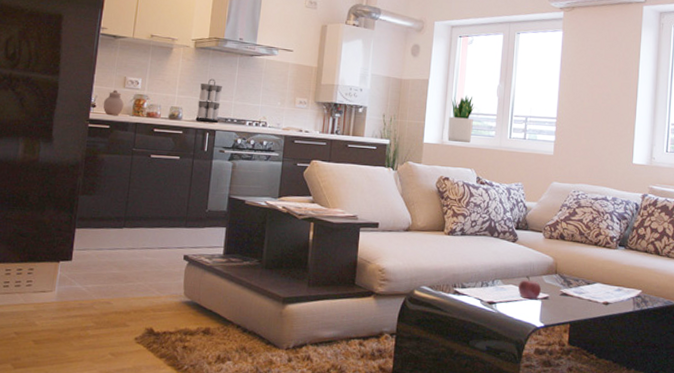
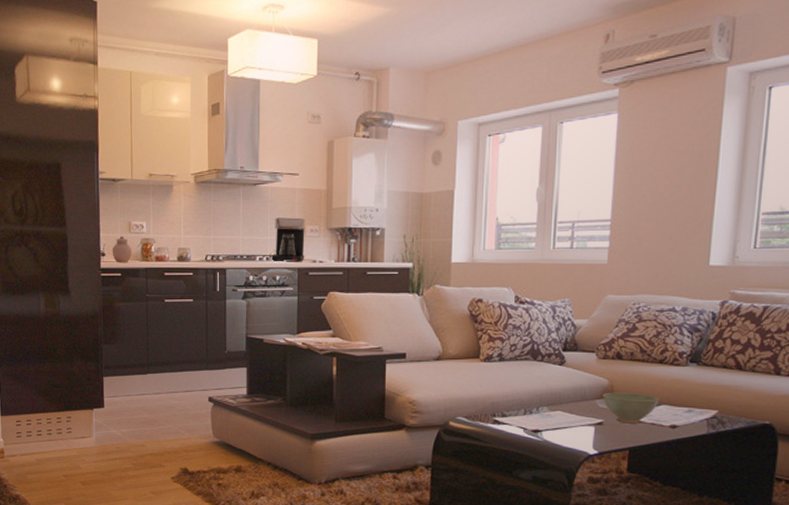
spice rack: present [195,78,222,124] -> none [204,214,228,262]
coffee maker: none [260,87,295,130] -> present [271,217,305,262]
planter: present [447,94,475,144] -> none [479,203,510,259]
fruit: present [518,276,541,300] -> none [567,401,594,426]
bowl: none [548,269,595,299] -> present [603,392,660,424]

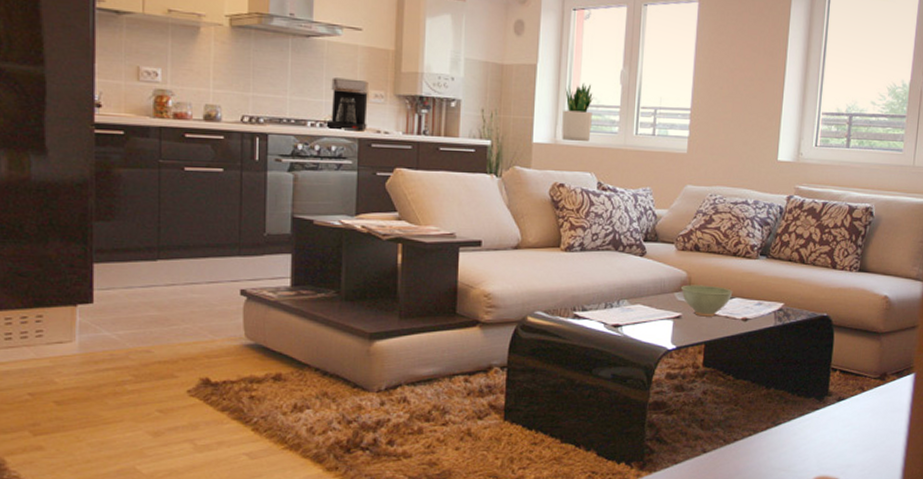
jar: present [112,236,133,263] -> none [111,84,141,119]
planter: none [479,203,510,259] -> present [562,82,594,142]

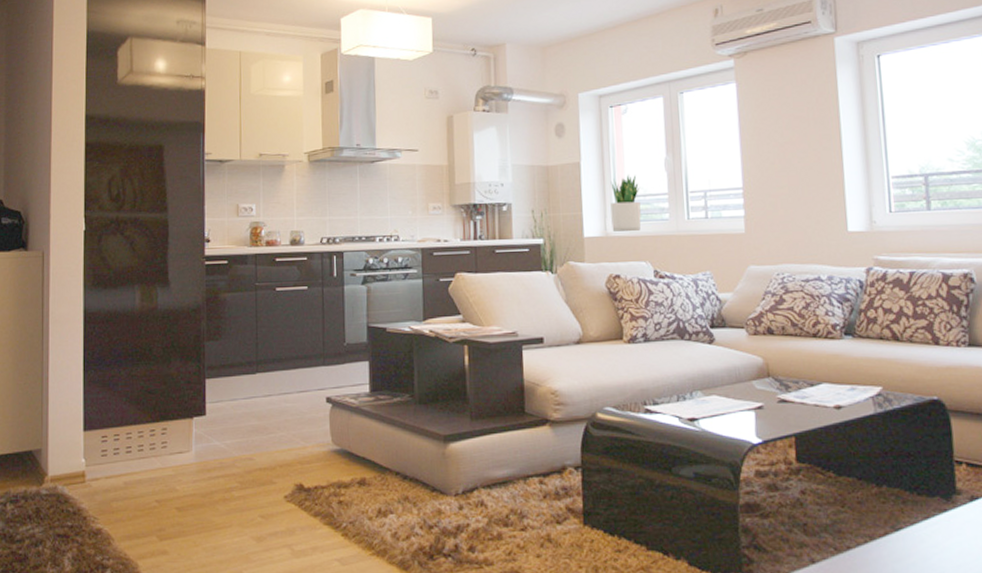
coffee maker: present [326,78,368,131] -> none [392,195,429,242]
bowl: present [681,285,733,317] -> none [759,371,819,406]

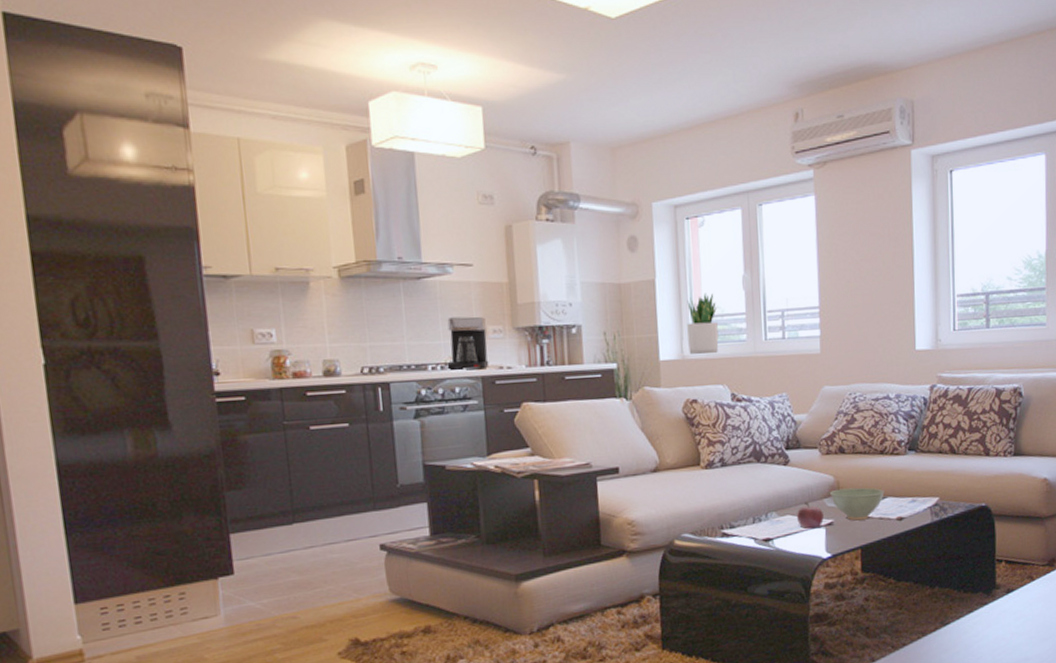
coffee maker: none [392,195,429,242] -> present [447,316,489,370]
fruit: none [723,382,753,412] -> present [797,502,824,529]
bowl: none [759,371,819,406] -> present [830,487,885,521]

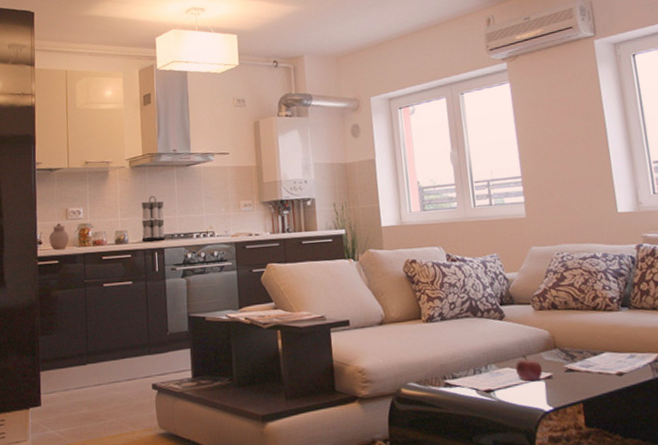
jar: none [229,349,259,384] -> present [48,223,70,251]
spice rack: none [357,316,390,375] -> present [142,195,165,242]
coffee maker: present [447,316,489,370] -> none [208,194,241,237]
planter: present [687,292,719,355] -> none [403,168,433,221]
bowl: present [830,487,885,521] -> none [546,342,601,375]

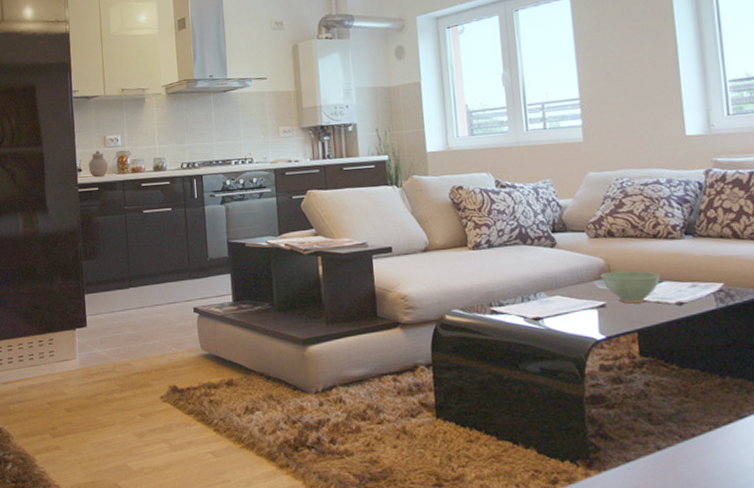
spice rack: present [142,195,165,242] -> none [179,122,203,169]
fruit: present [515,355,542,382] -> none [566,283,595,310]
bowl: none [546,342,601,375] -> present [601,270,661,304]

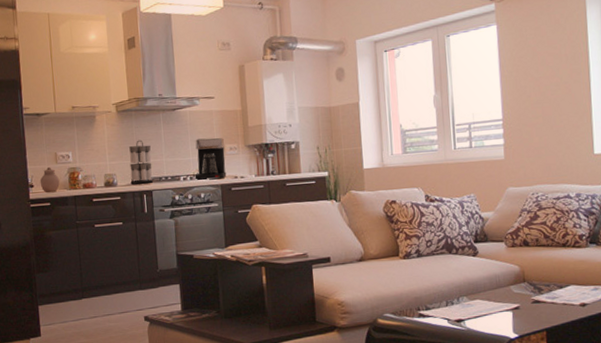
spice rack: none [179,122,203,169] -> present [129,139,153,185]
coffee maker: none [246,120,280,164] -> present [195,138,227,180]
bowl: present [601,270,661,304] -> none [516,276,568,306]

